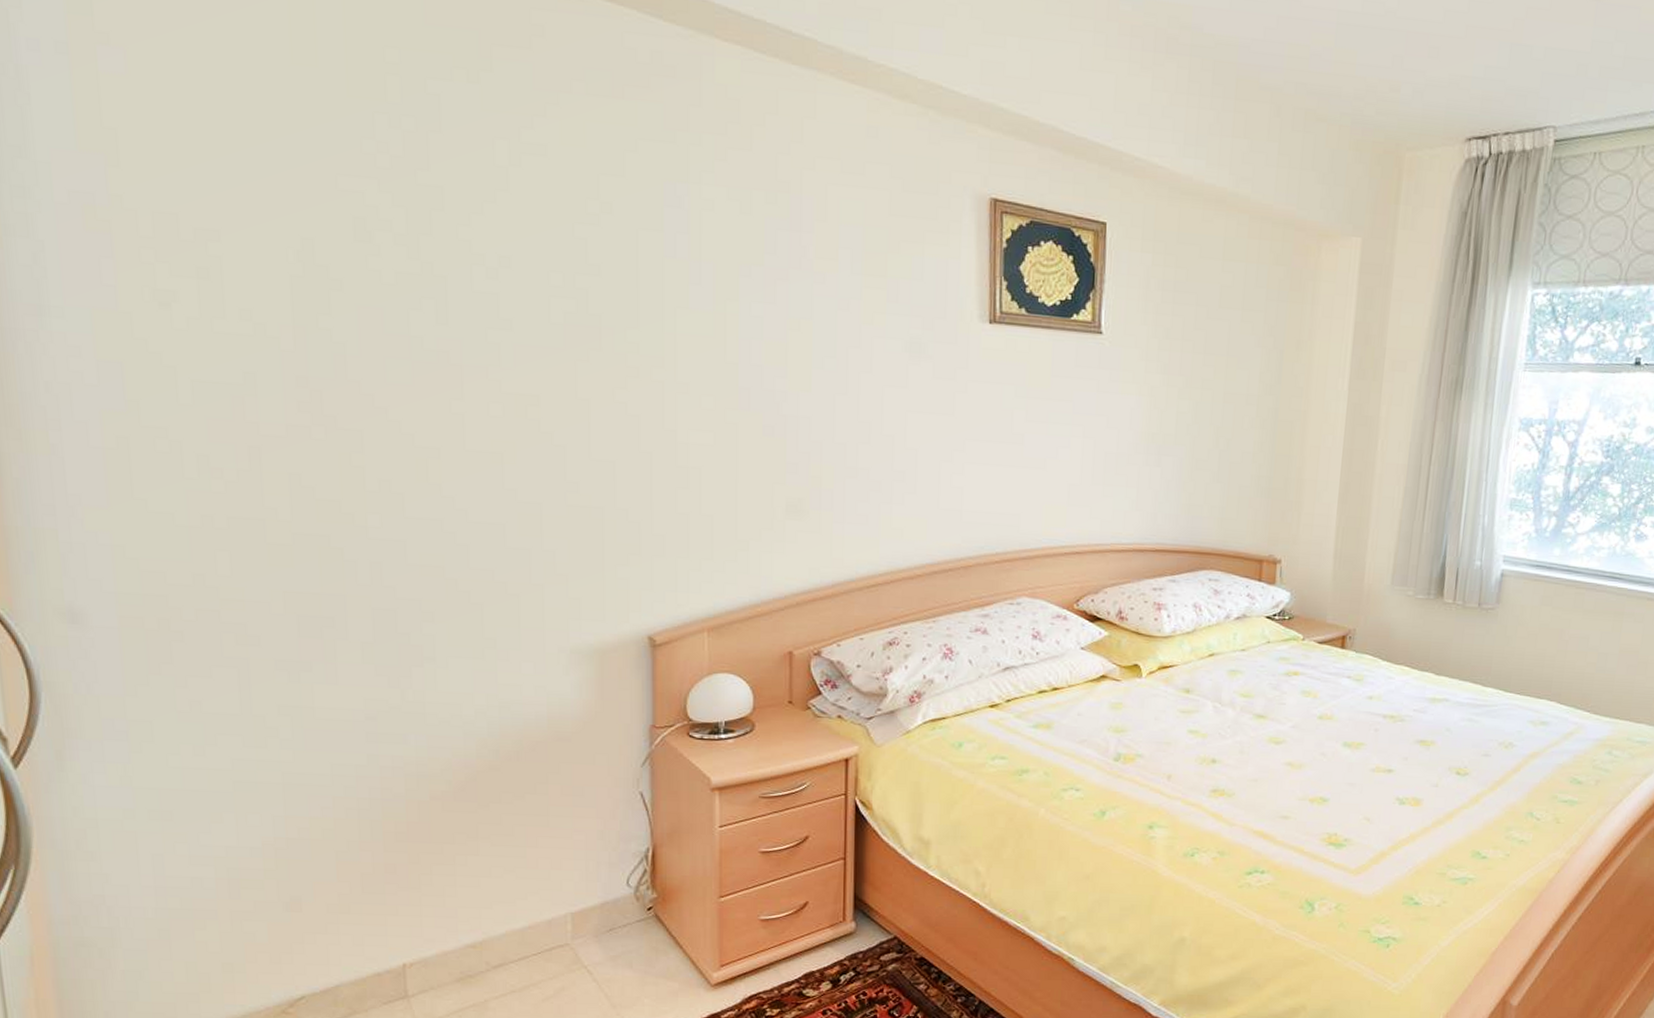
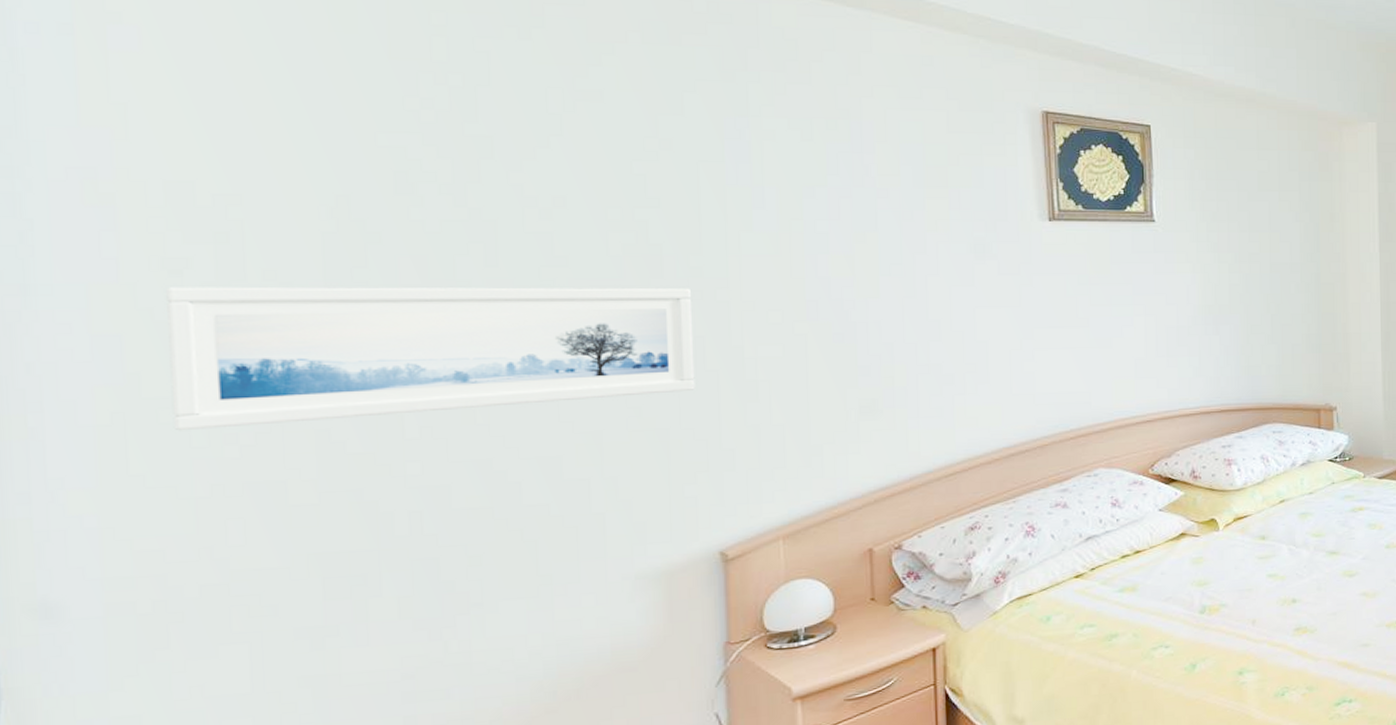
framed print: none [158,319,630,471] -> present [166,286,695,431]

